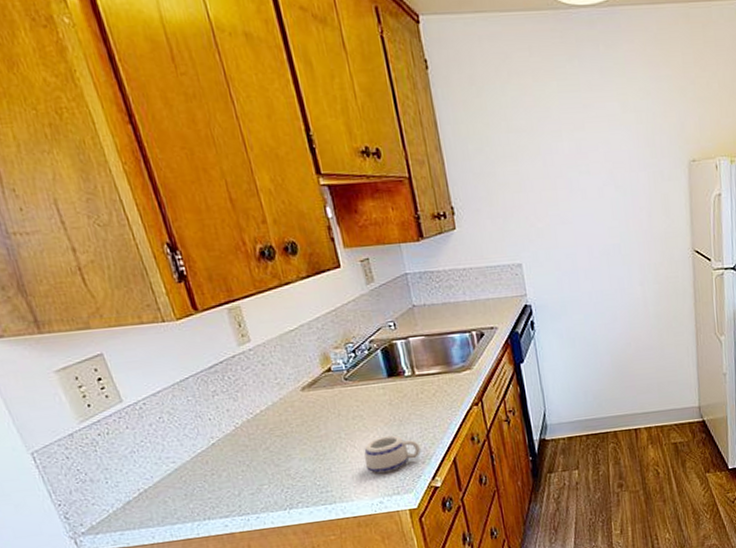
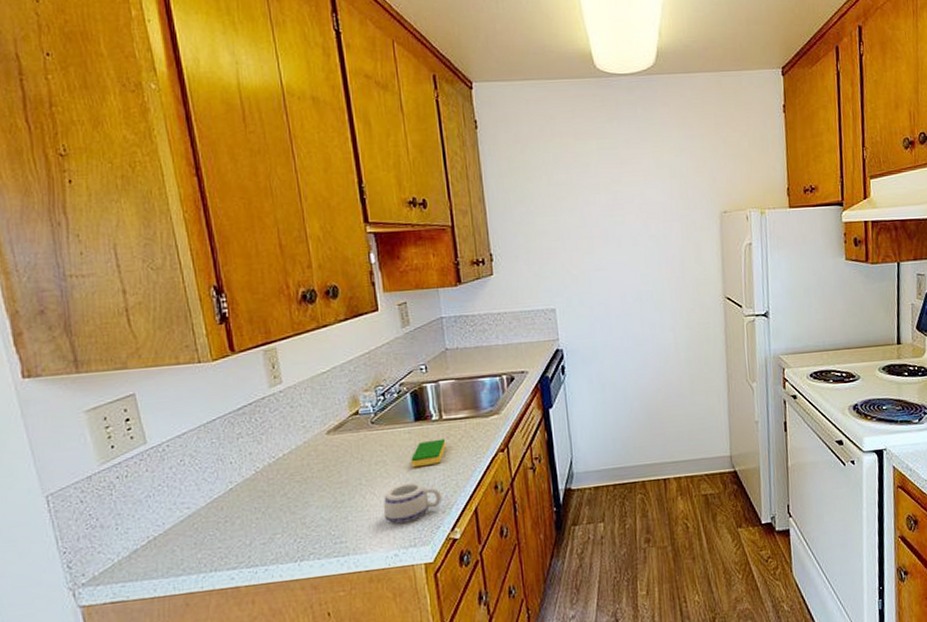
dish sponge: none [387,393,421,422] -> present [411,438,446,468]

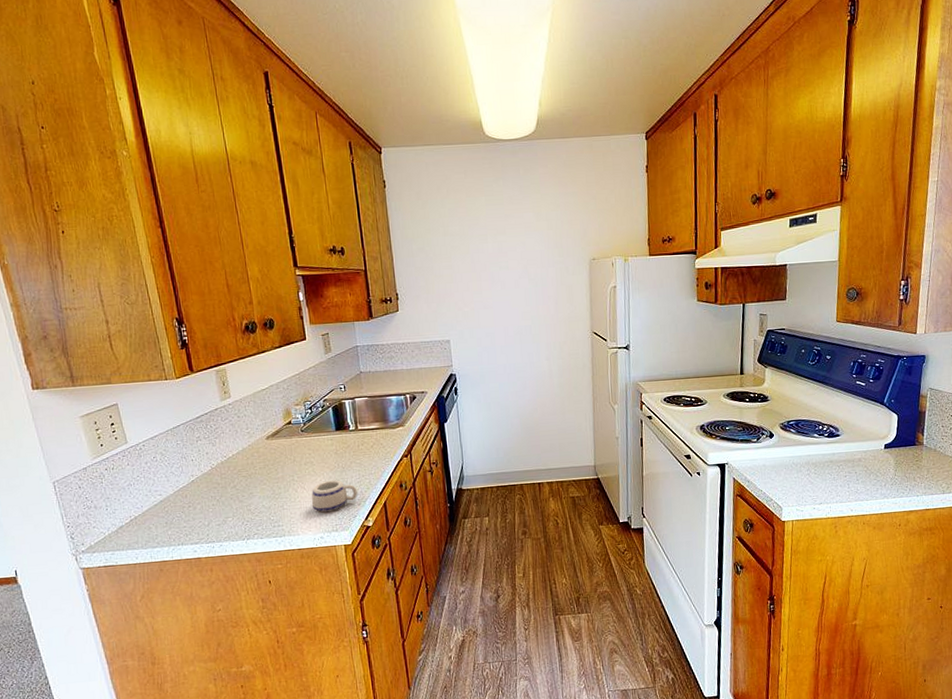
dish sponge: present [411,438,446,468] -> none [333,445,361,468]

